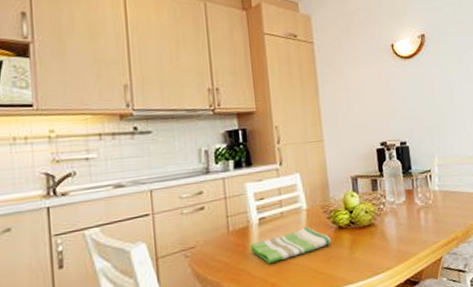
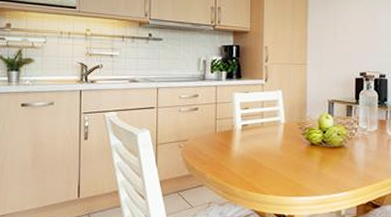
dish towel: present [250,227,332,264] -> none [232,139,303,165]

